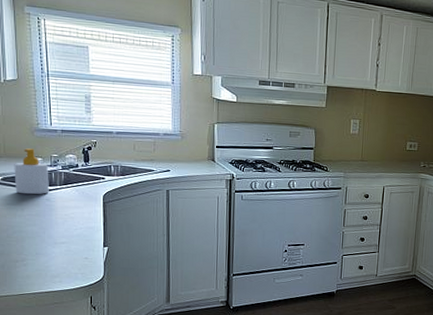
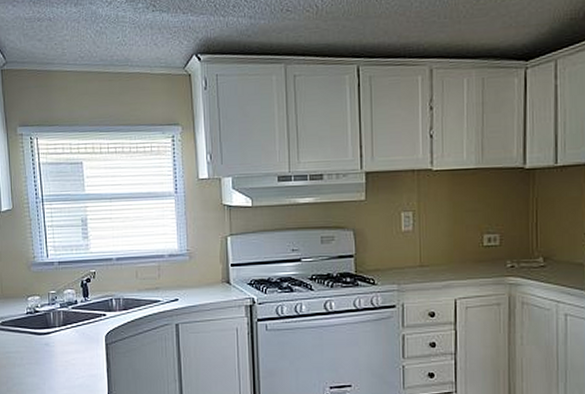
soap bottle: present [14,148,49,195] -> none [12,286,48,340]

